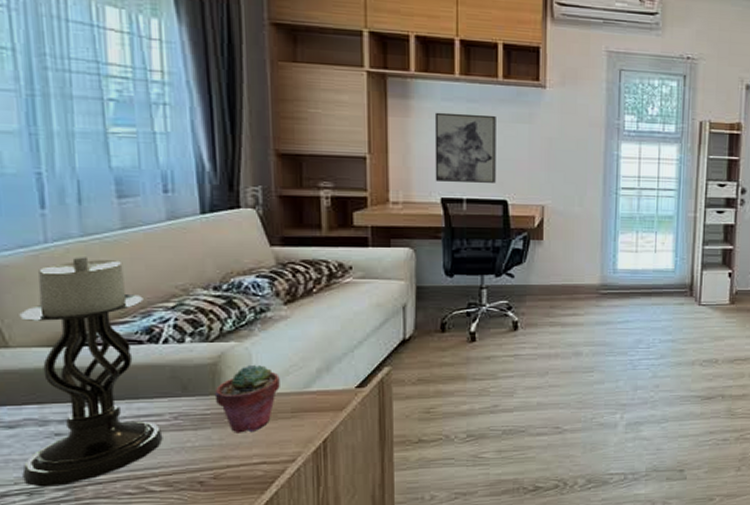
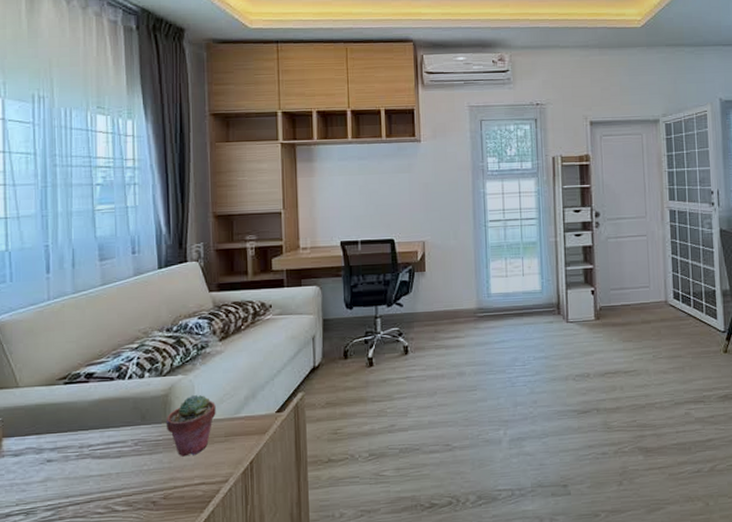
candle holder: present [19,257,163,487] -> none [22,310,126,508]
wall art: present [434,112,496,183] -> none [333,169,384,227]

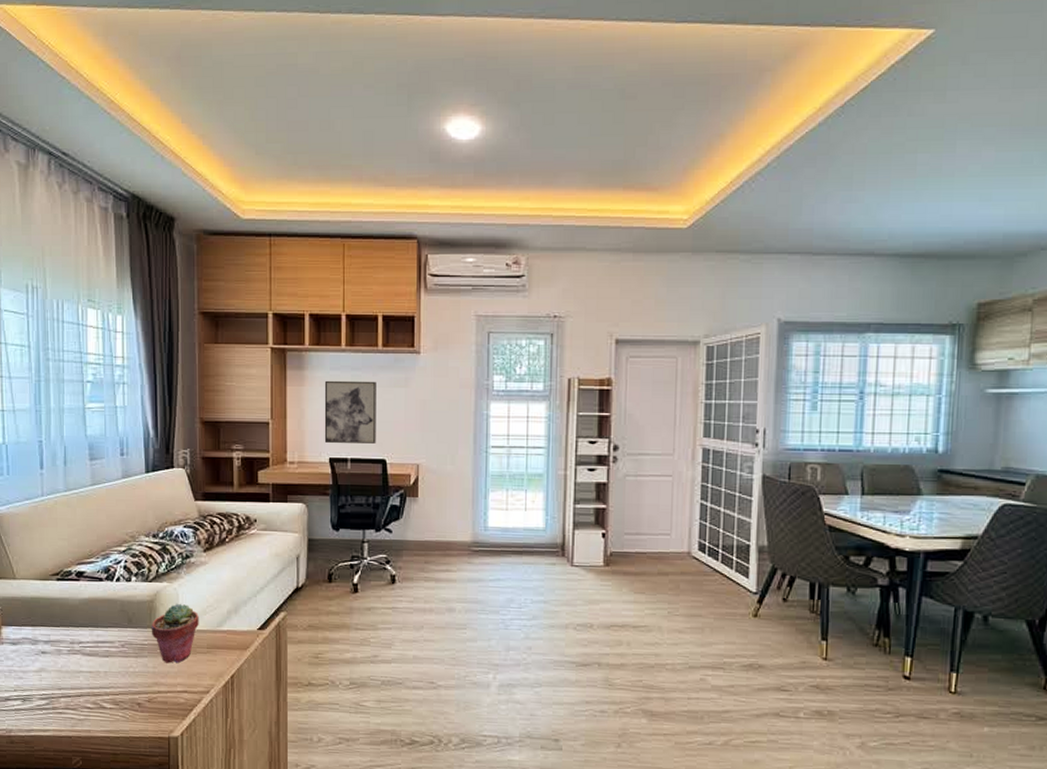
wall art: none [333,169,384,227] -> present [324,380,376,443]

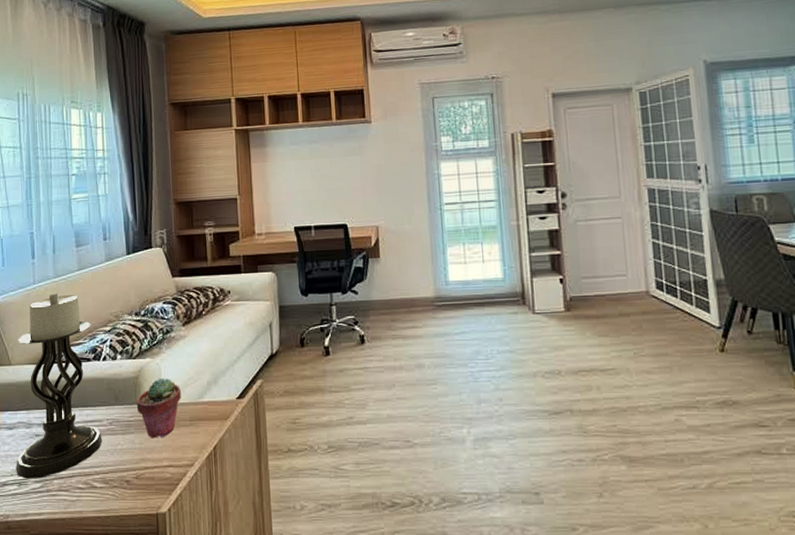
candle holder: none [20,508,113,696] -> present [16,293,102,479]
wall art: present [324,380,376,443] -> none [285,152,337,213]

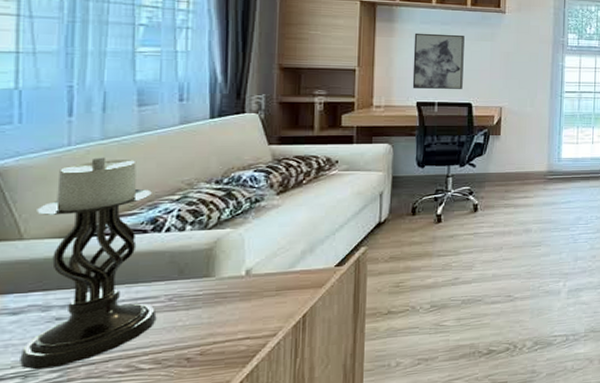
potted succulent: present [136,377,181,438] -> none [208,248,268,312]
wall art: none [285,152,337,213] -> present [412,33,465,89]

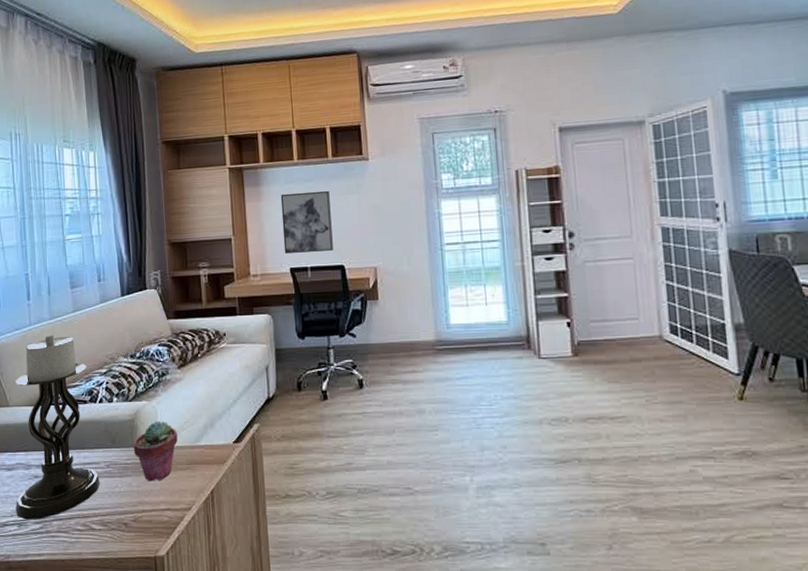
potted succulent: none [208,248,268,312] -> present [133,420,178,481]

